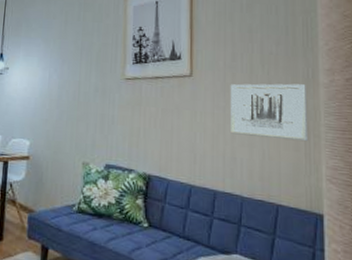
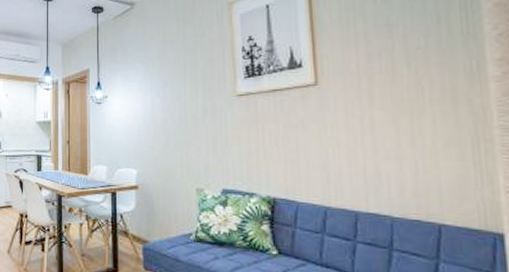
wall art: present [230,83,309,142] -> none [366,80,477,149]

